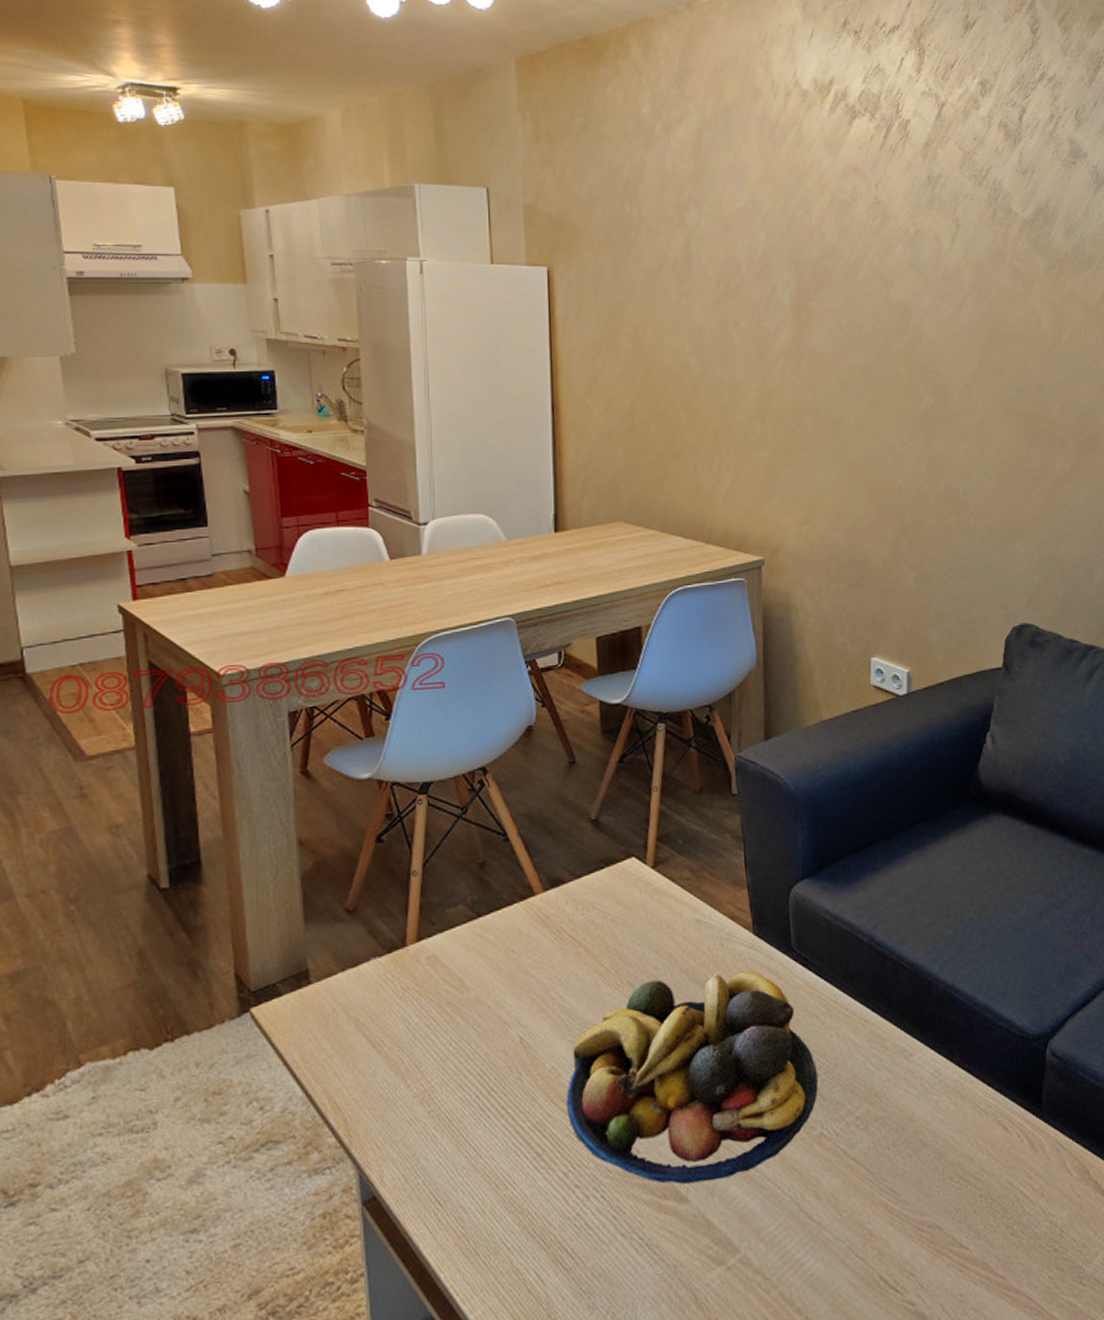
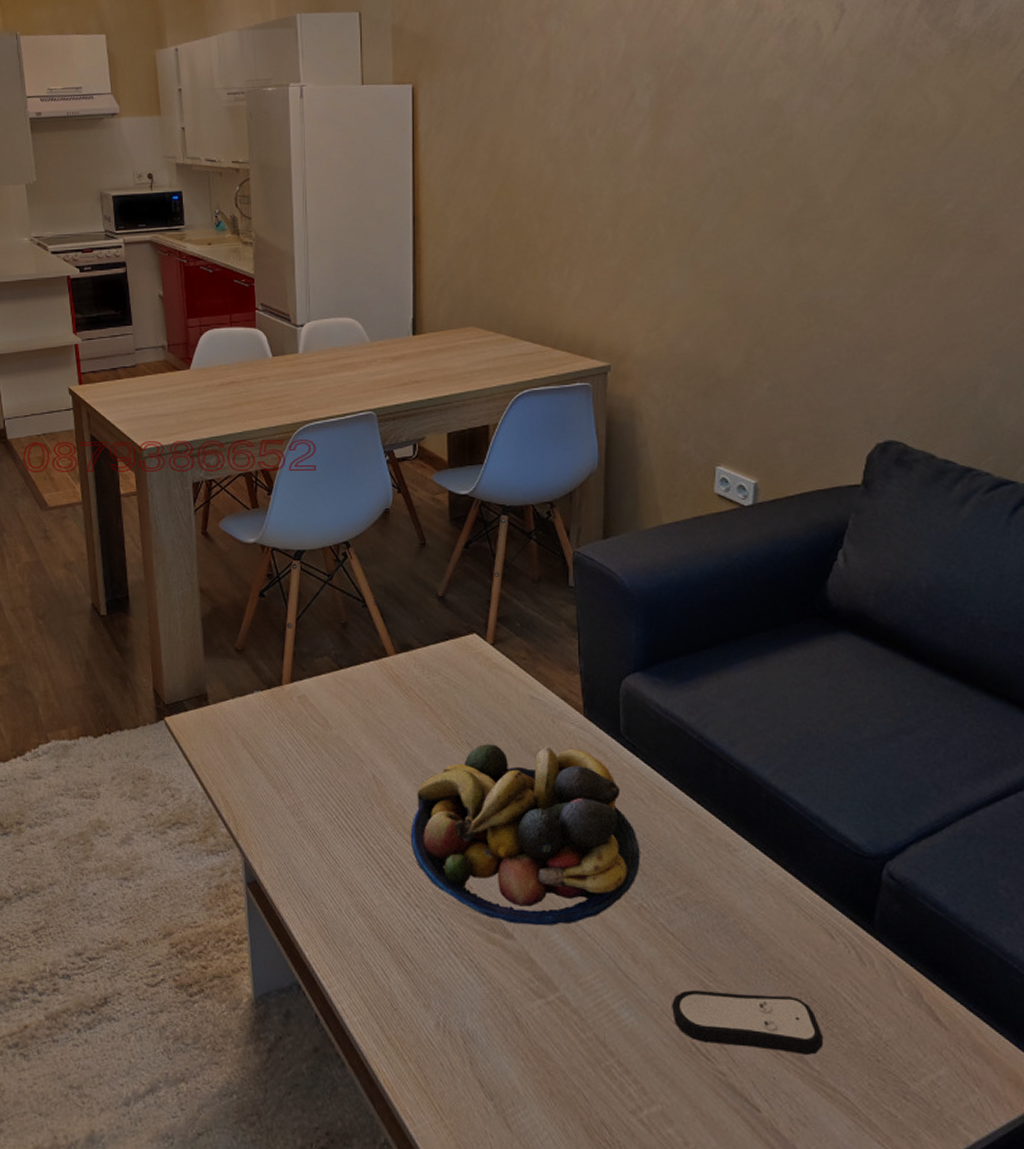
remote control: none [858,1201,1006,1274] -> present [672,990,824,1055]

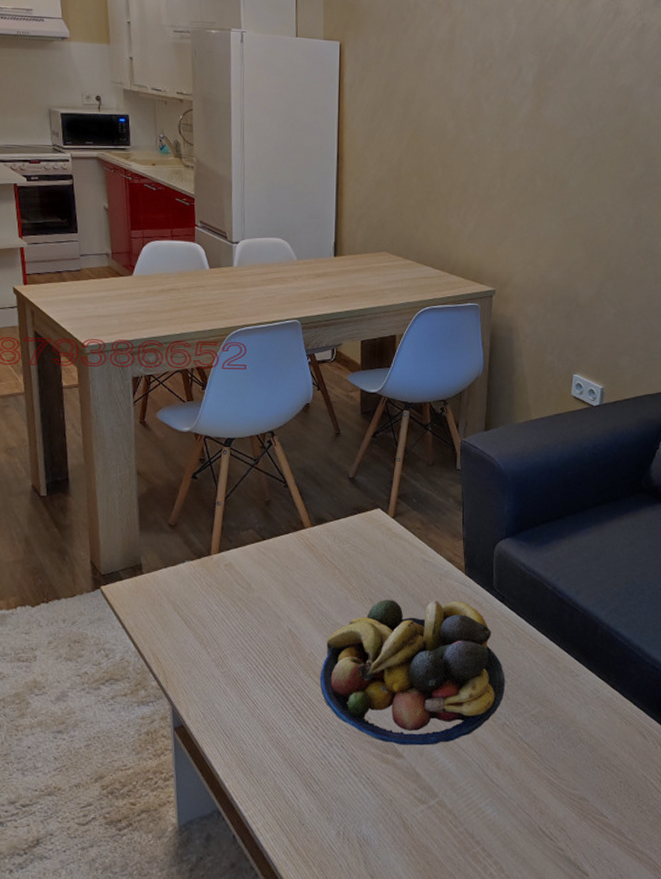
remote control: present [672,990,824,1055] -> none [525,785,636,828]

